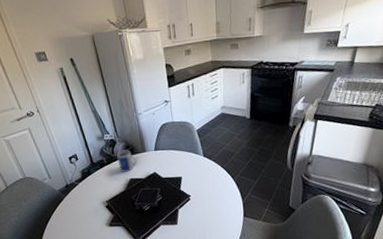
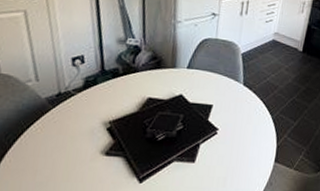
mug: present [117,150,137,172] -> none [137,61,163,89]

